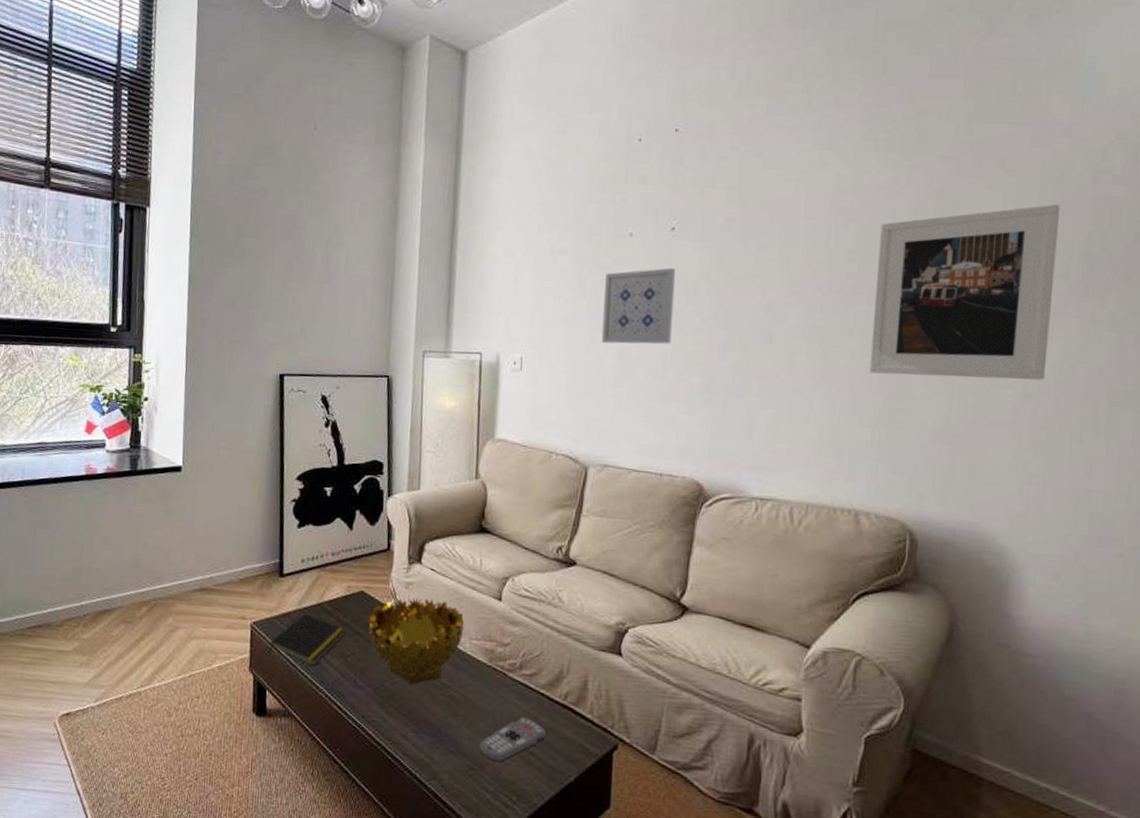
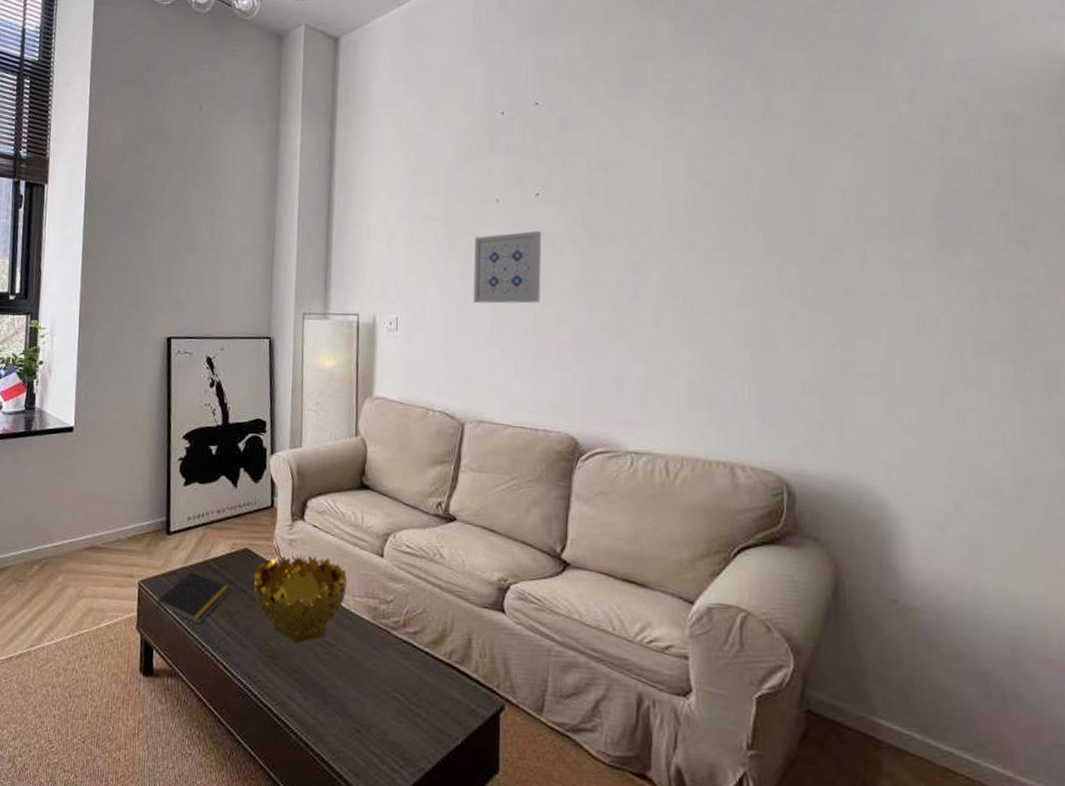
remote control: present [480,716,547,762] -> none [365,675,433,724]
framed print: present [869,204,1061,380] -> none [735,164,910,333]

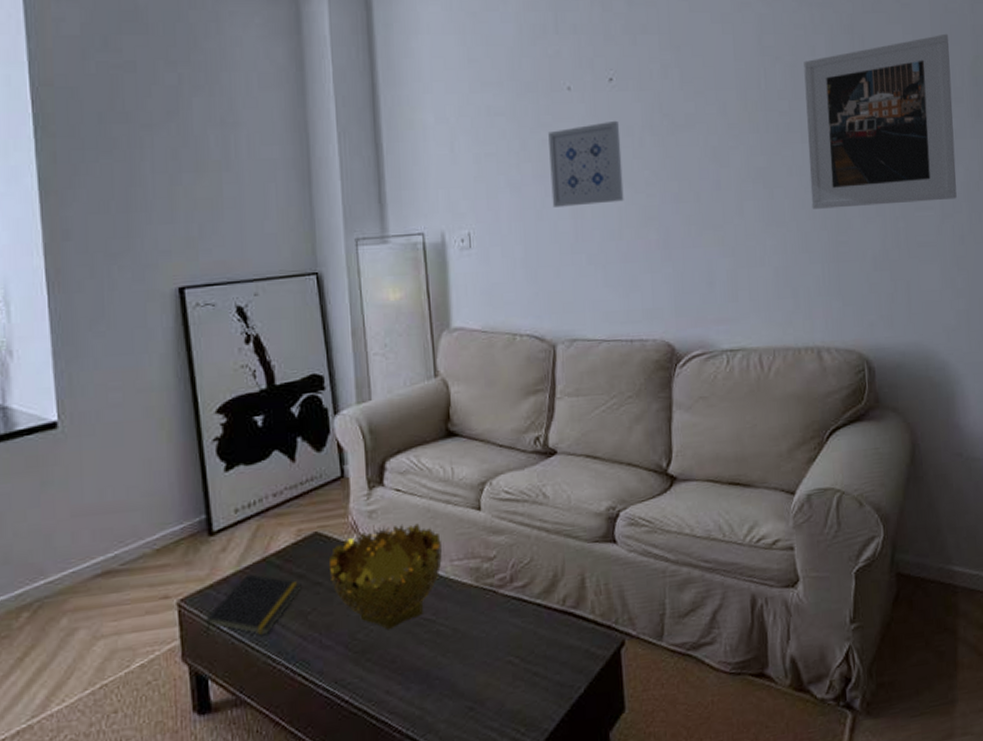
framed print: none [735,164,910,333] -> present [803,33,957,209]

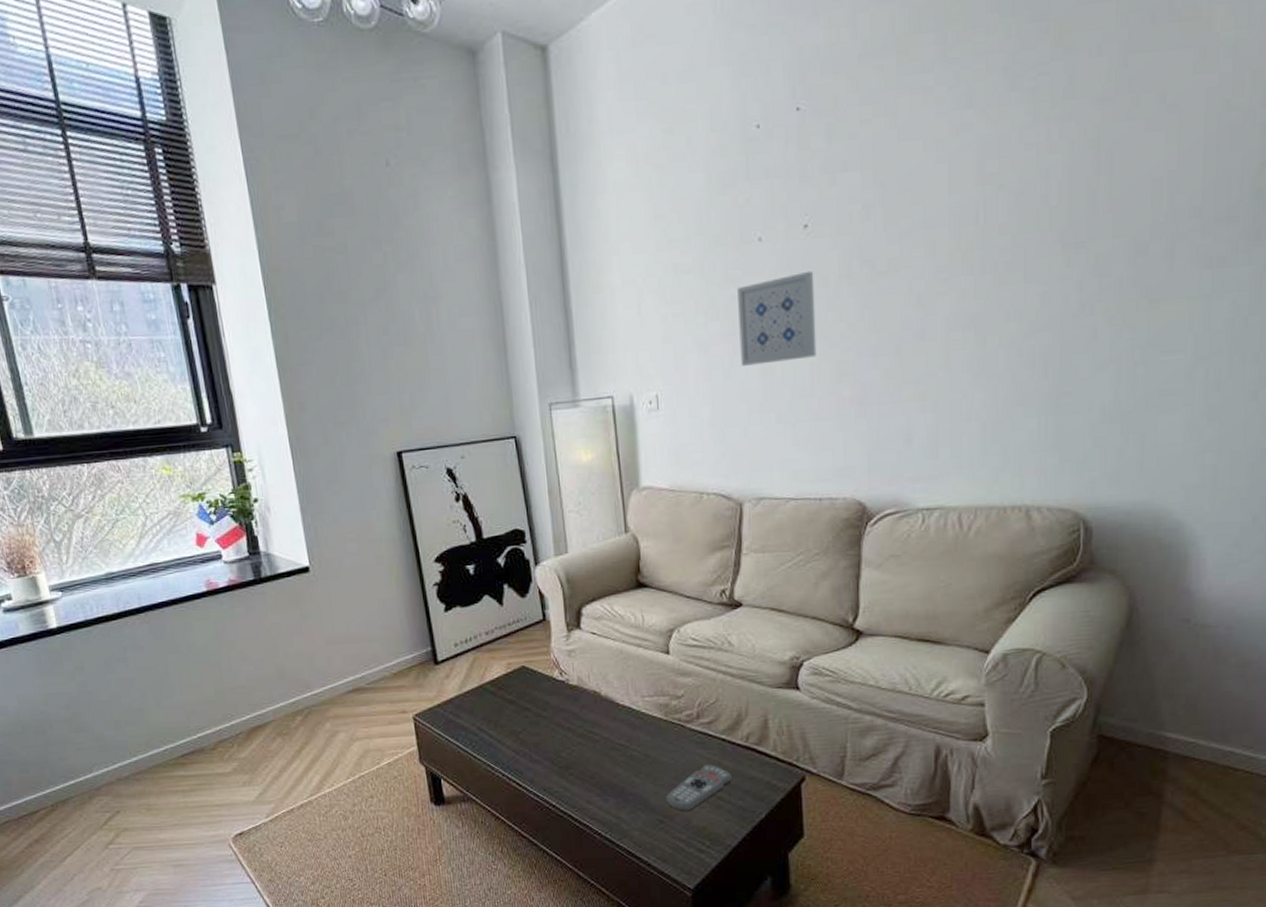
notepad: present [206,574,302,638] -> none [436,698,513,748]
decorative bowl: present [328,523,443,630] -> none [534,662,635,752]
remote control: none [477,634,549,694] -> present [667,763,733,811]
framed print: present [803,33,957,209] -> none [1031,137,1228,357]

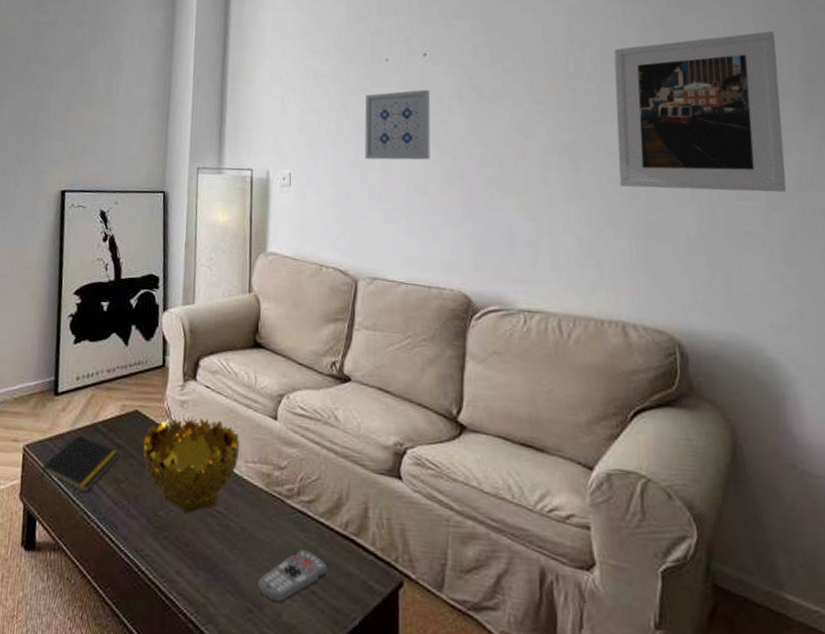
notepad: none [436,698,513,748] -> present [41,435,120,493]
decorative bowl: none [534,662,635,752] -> present [142,416,240,514]
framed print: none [1031,137,1228,357] -> present [614,31,786,192]

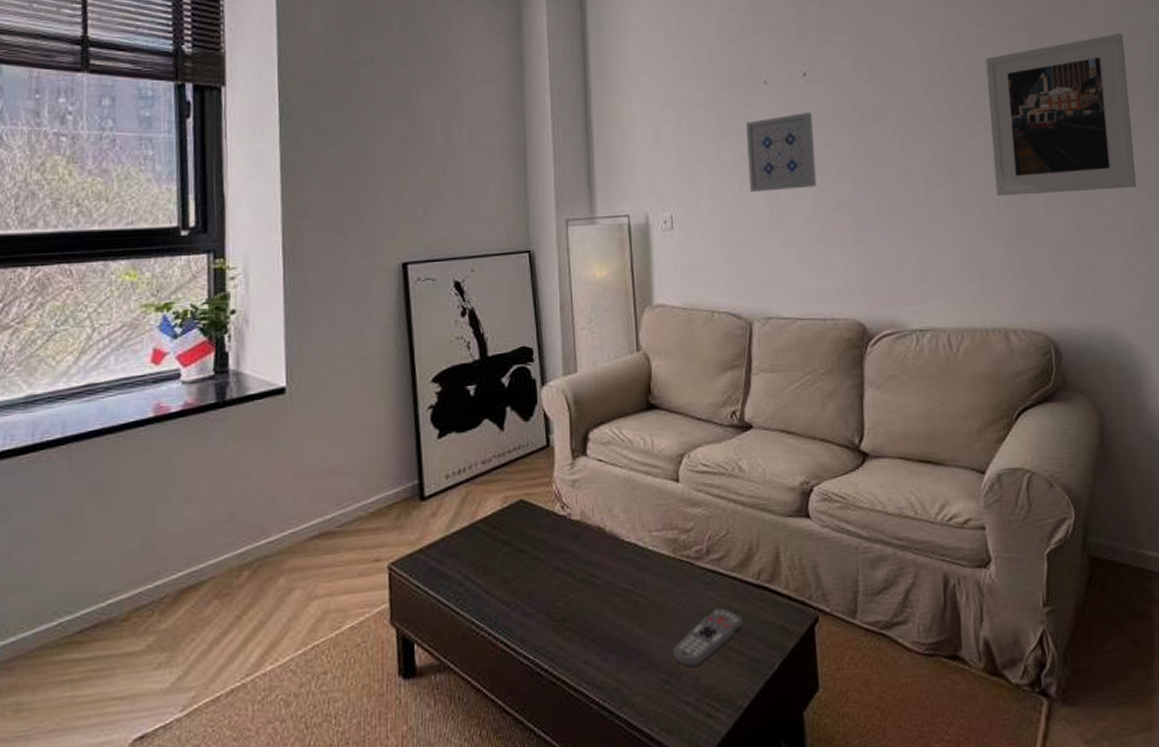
notepad: present [41,435,120,493] -> none [414,539,506,602]
decorative bowl: present [142,416,240,514] -> none [532,493,642,600]

